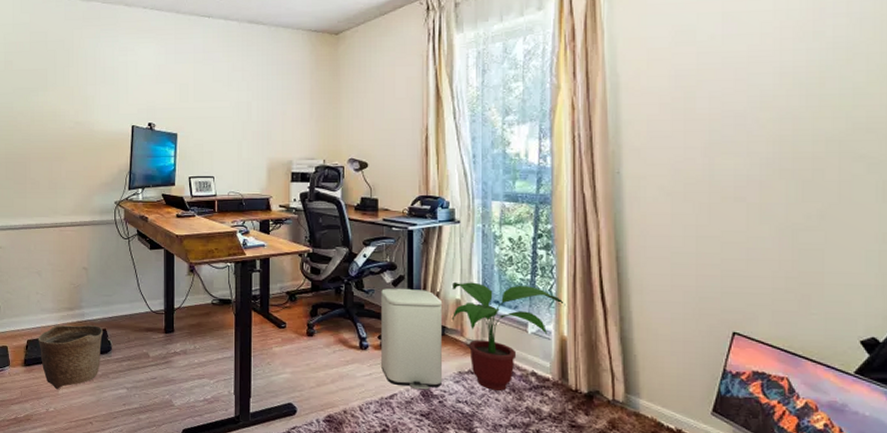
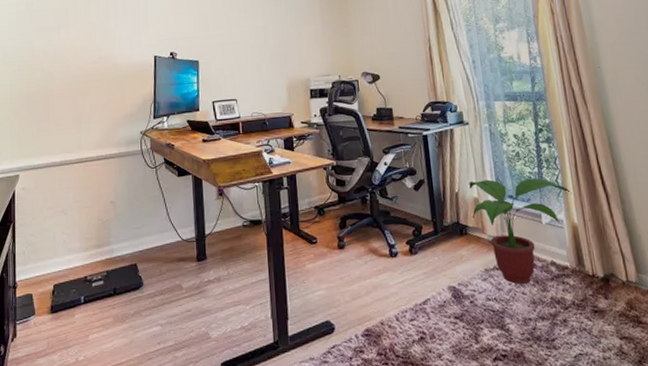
basket: present [38,324,104,389] -> none [65,261,134,334]
pedal bin: present [381,288,442,390] -> none [404,191,471,292]

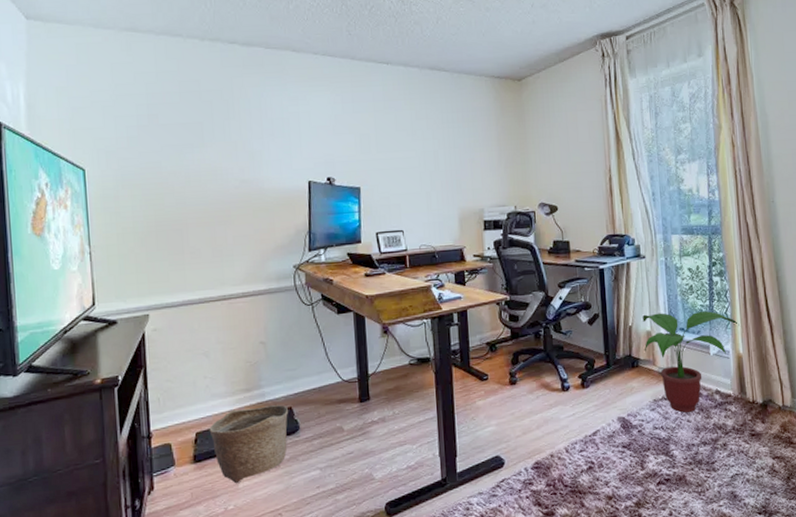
basket: none [65,261,134,334] -> present [209,405,289,483]

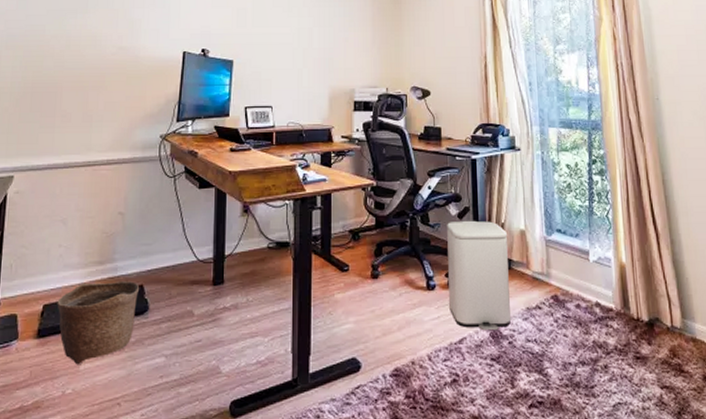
pedal bin: none [578,325,639,423] -> present [447,220,511,331]
potted plant: present [643,311,738,413] -> none [516,211,621,325]

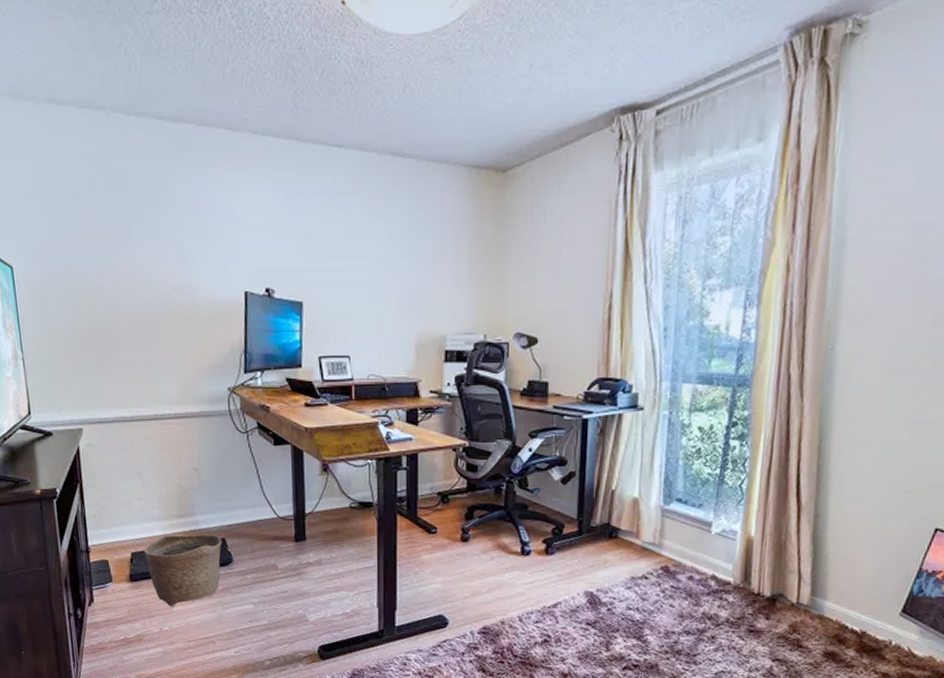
pedal bin: present [447,220,511,331] -> none [545,486,617,598]

